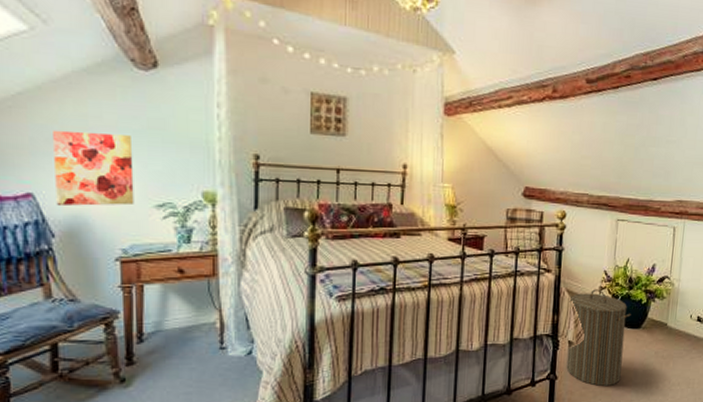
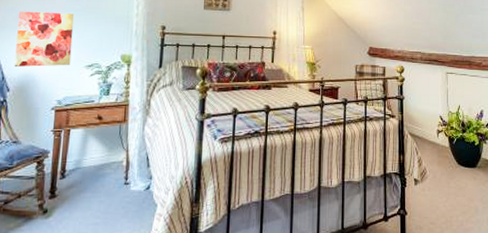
laundry hamper: present [566,289,631,386] -> none [412,132,467,222]

